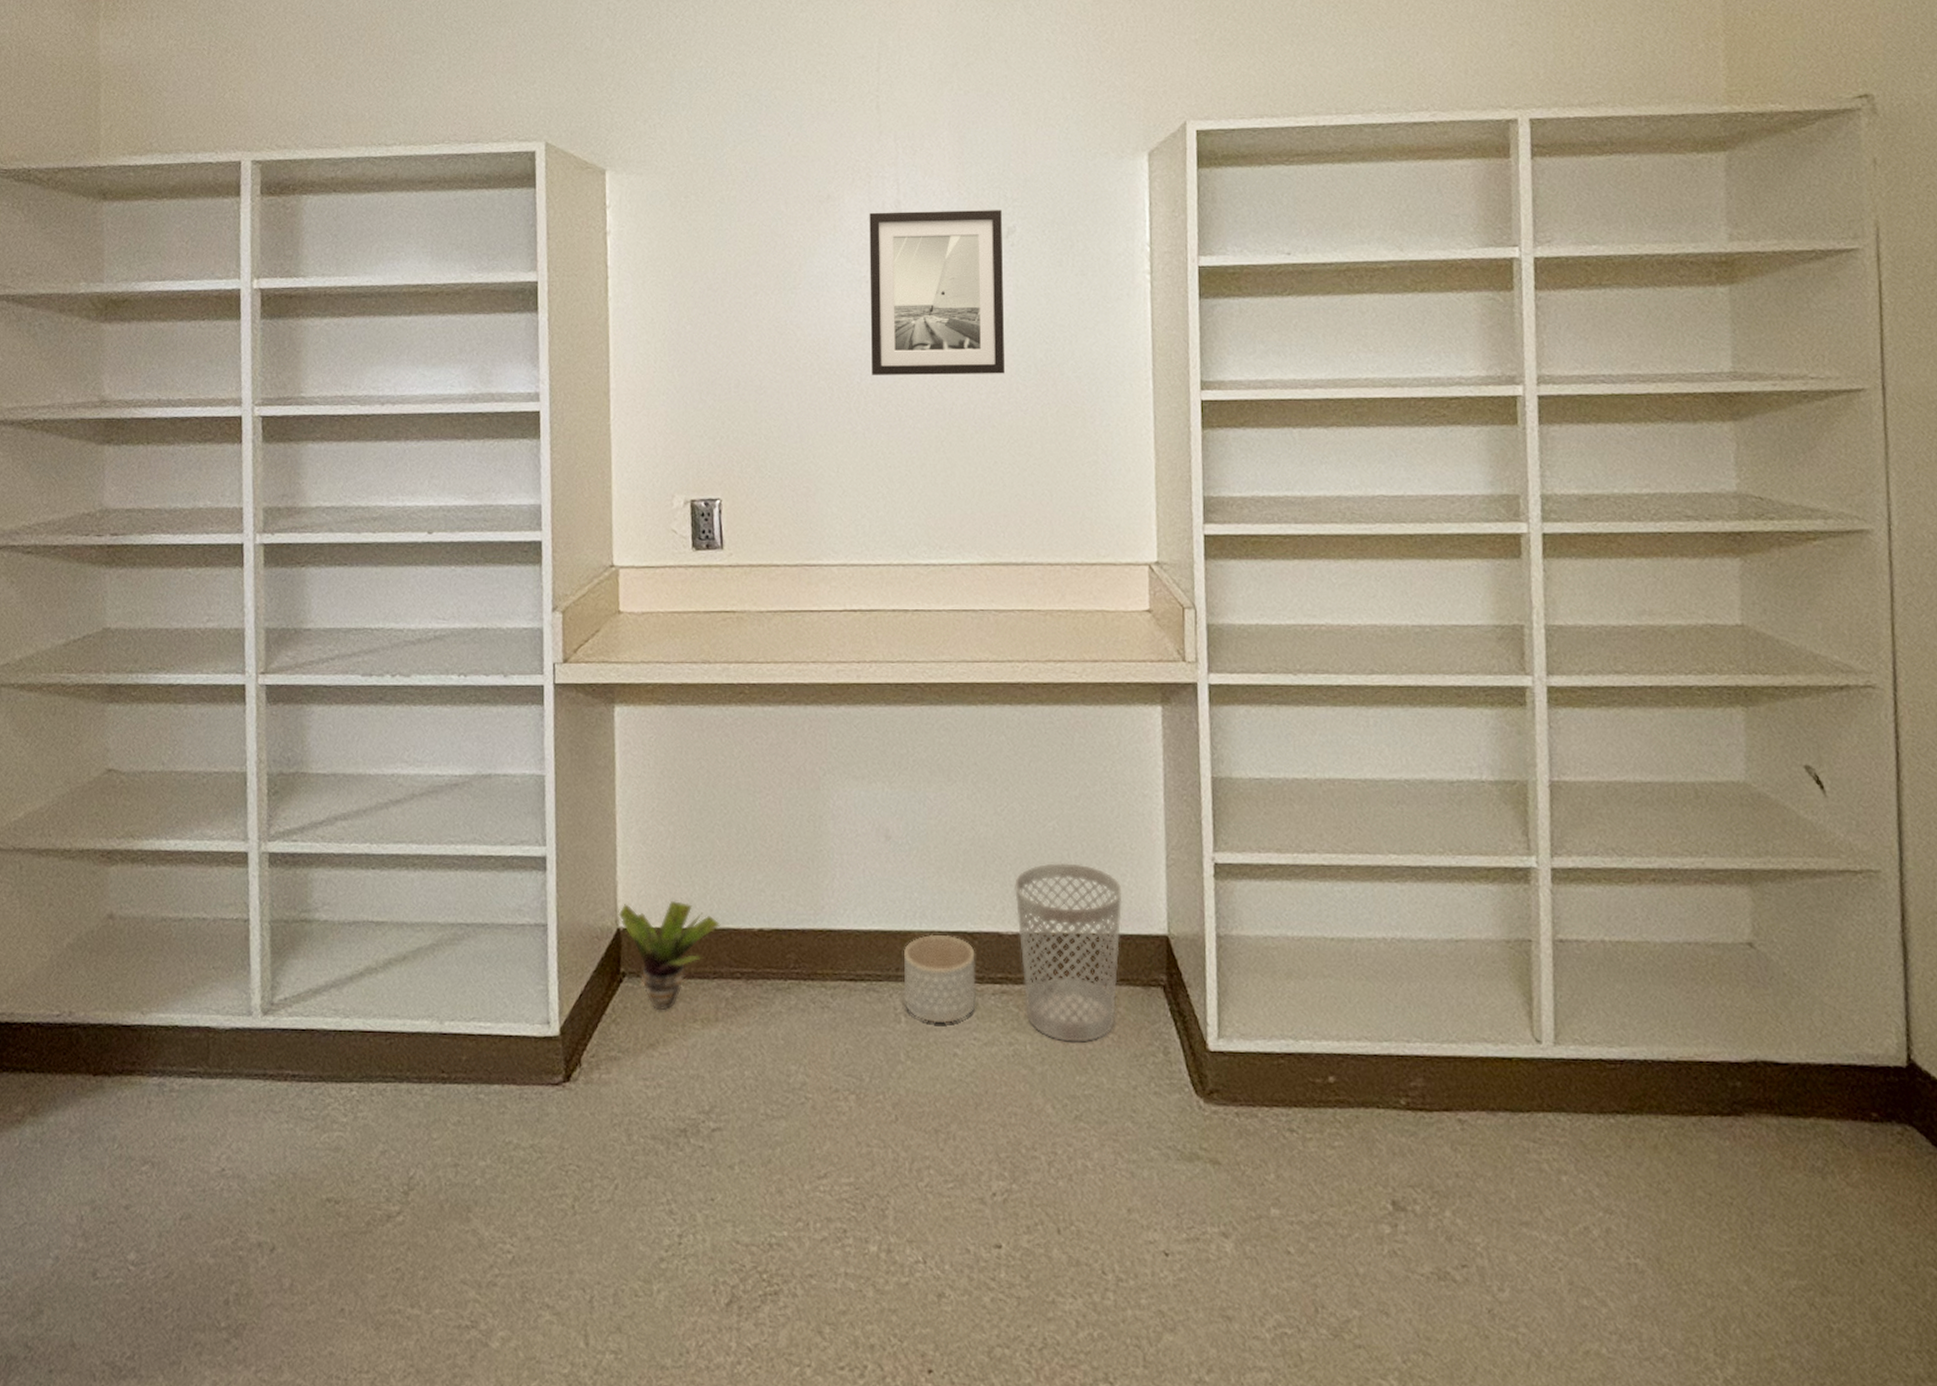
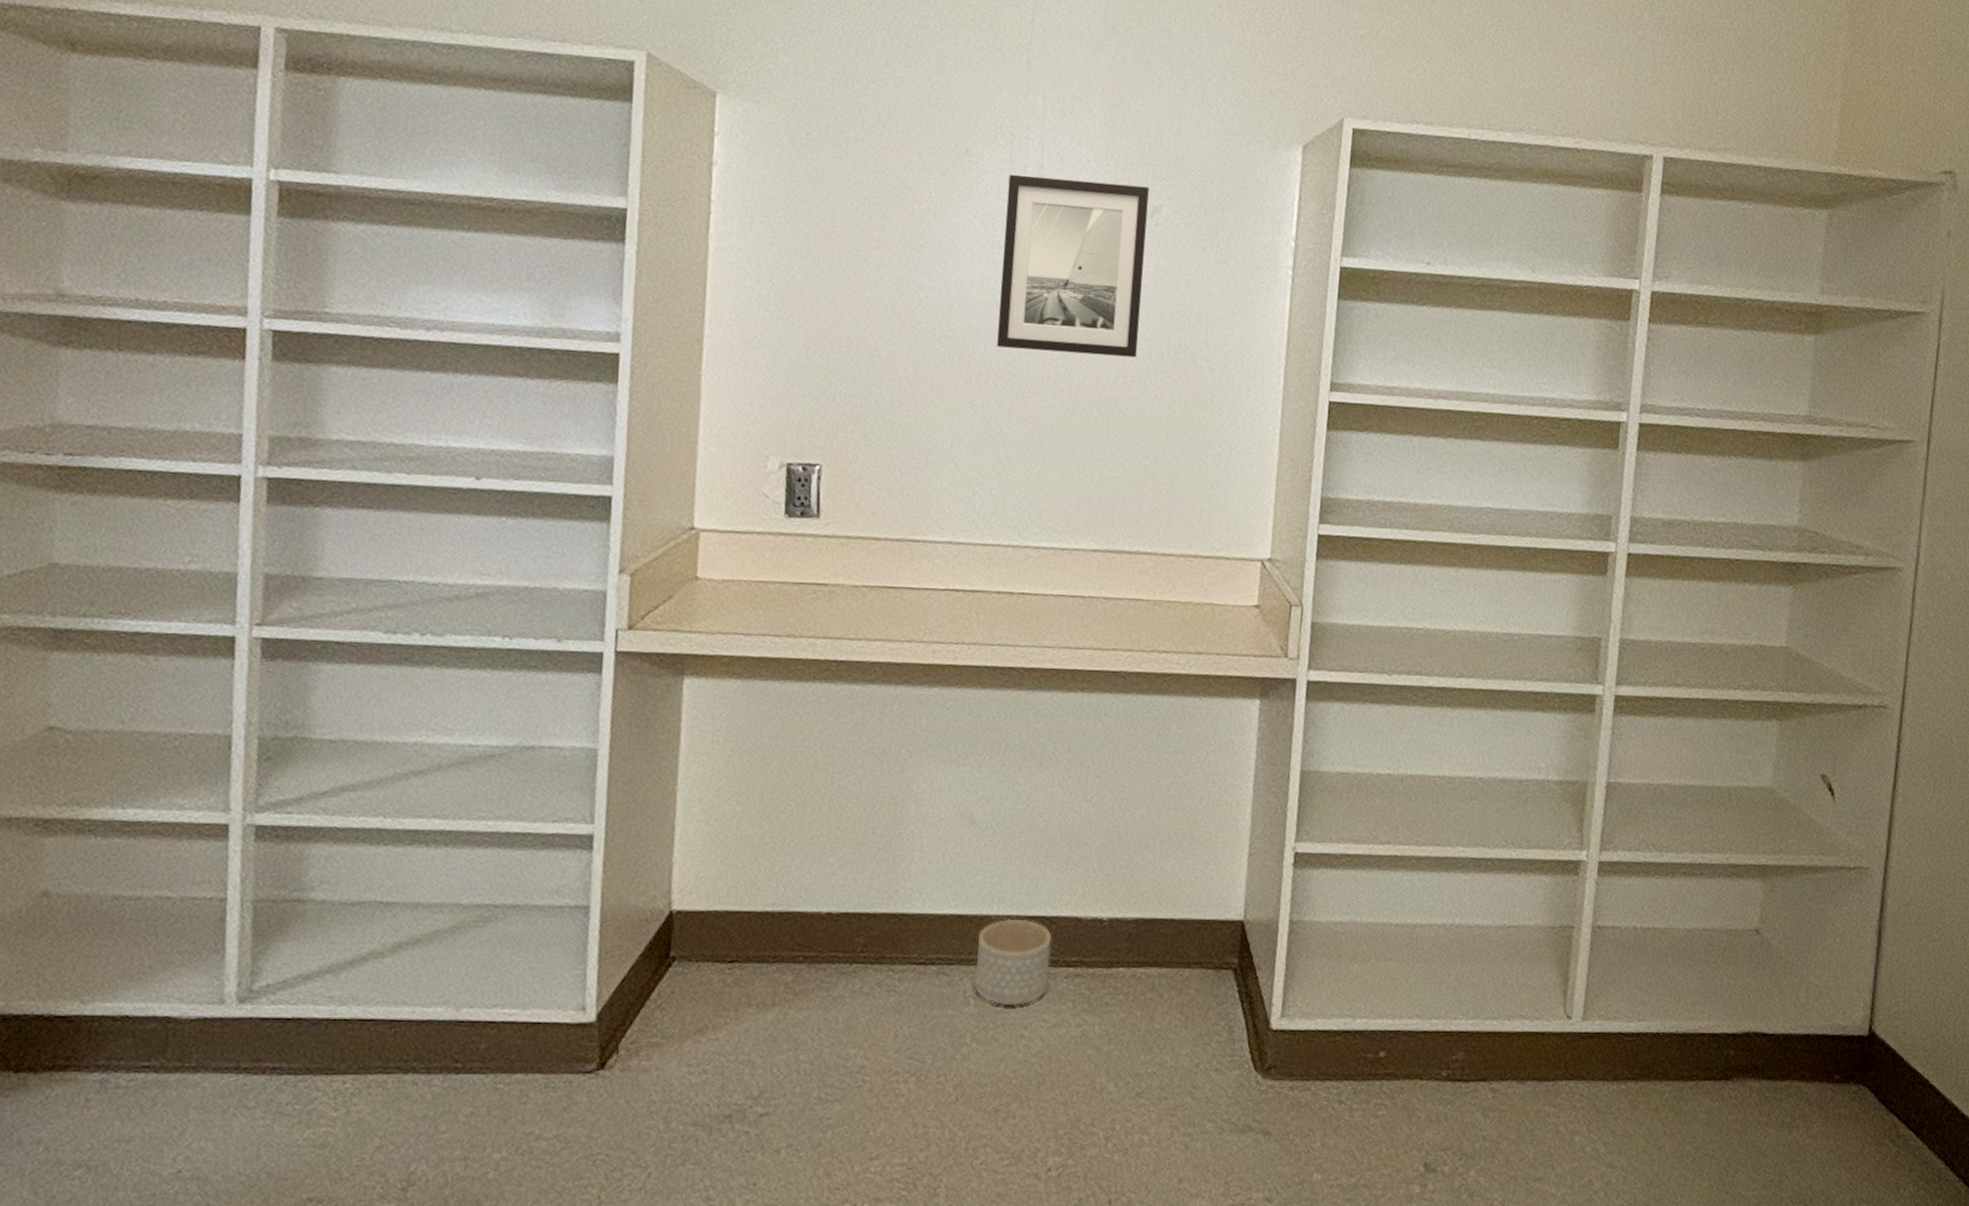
potted plant: present [618,900,721,1011] -> none [672,882,786,996]
wastebasket: present [1015,862,1123,1042] -> none [1097,849,1204,1023]

